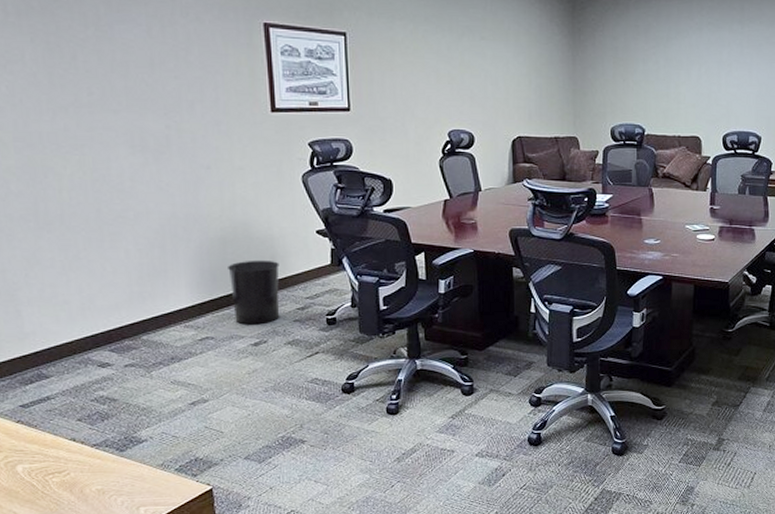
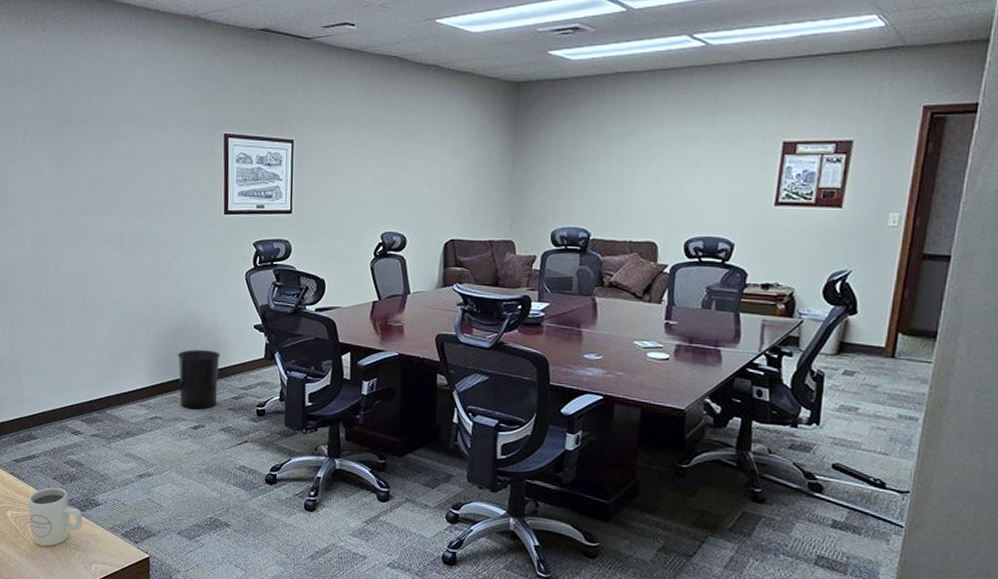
mug: none [45,429,123,498] -> present [28,487,82,547]

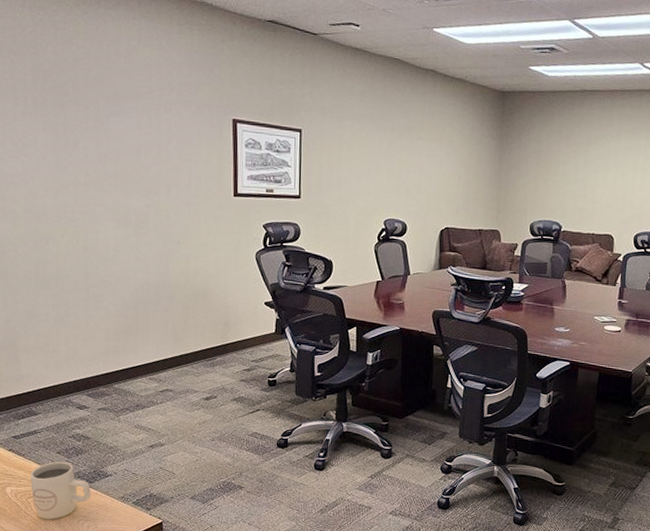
waste bin: present [178,349,220,410] -> none [188,324,232,382]

